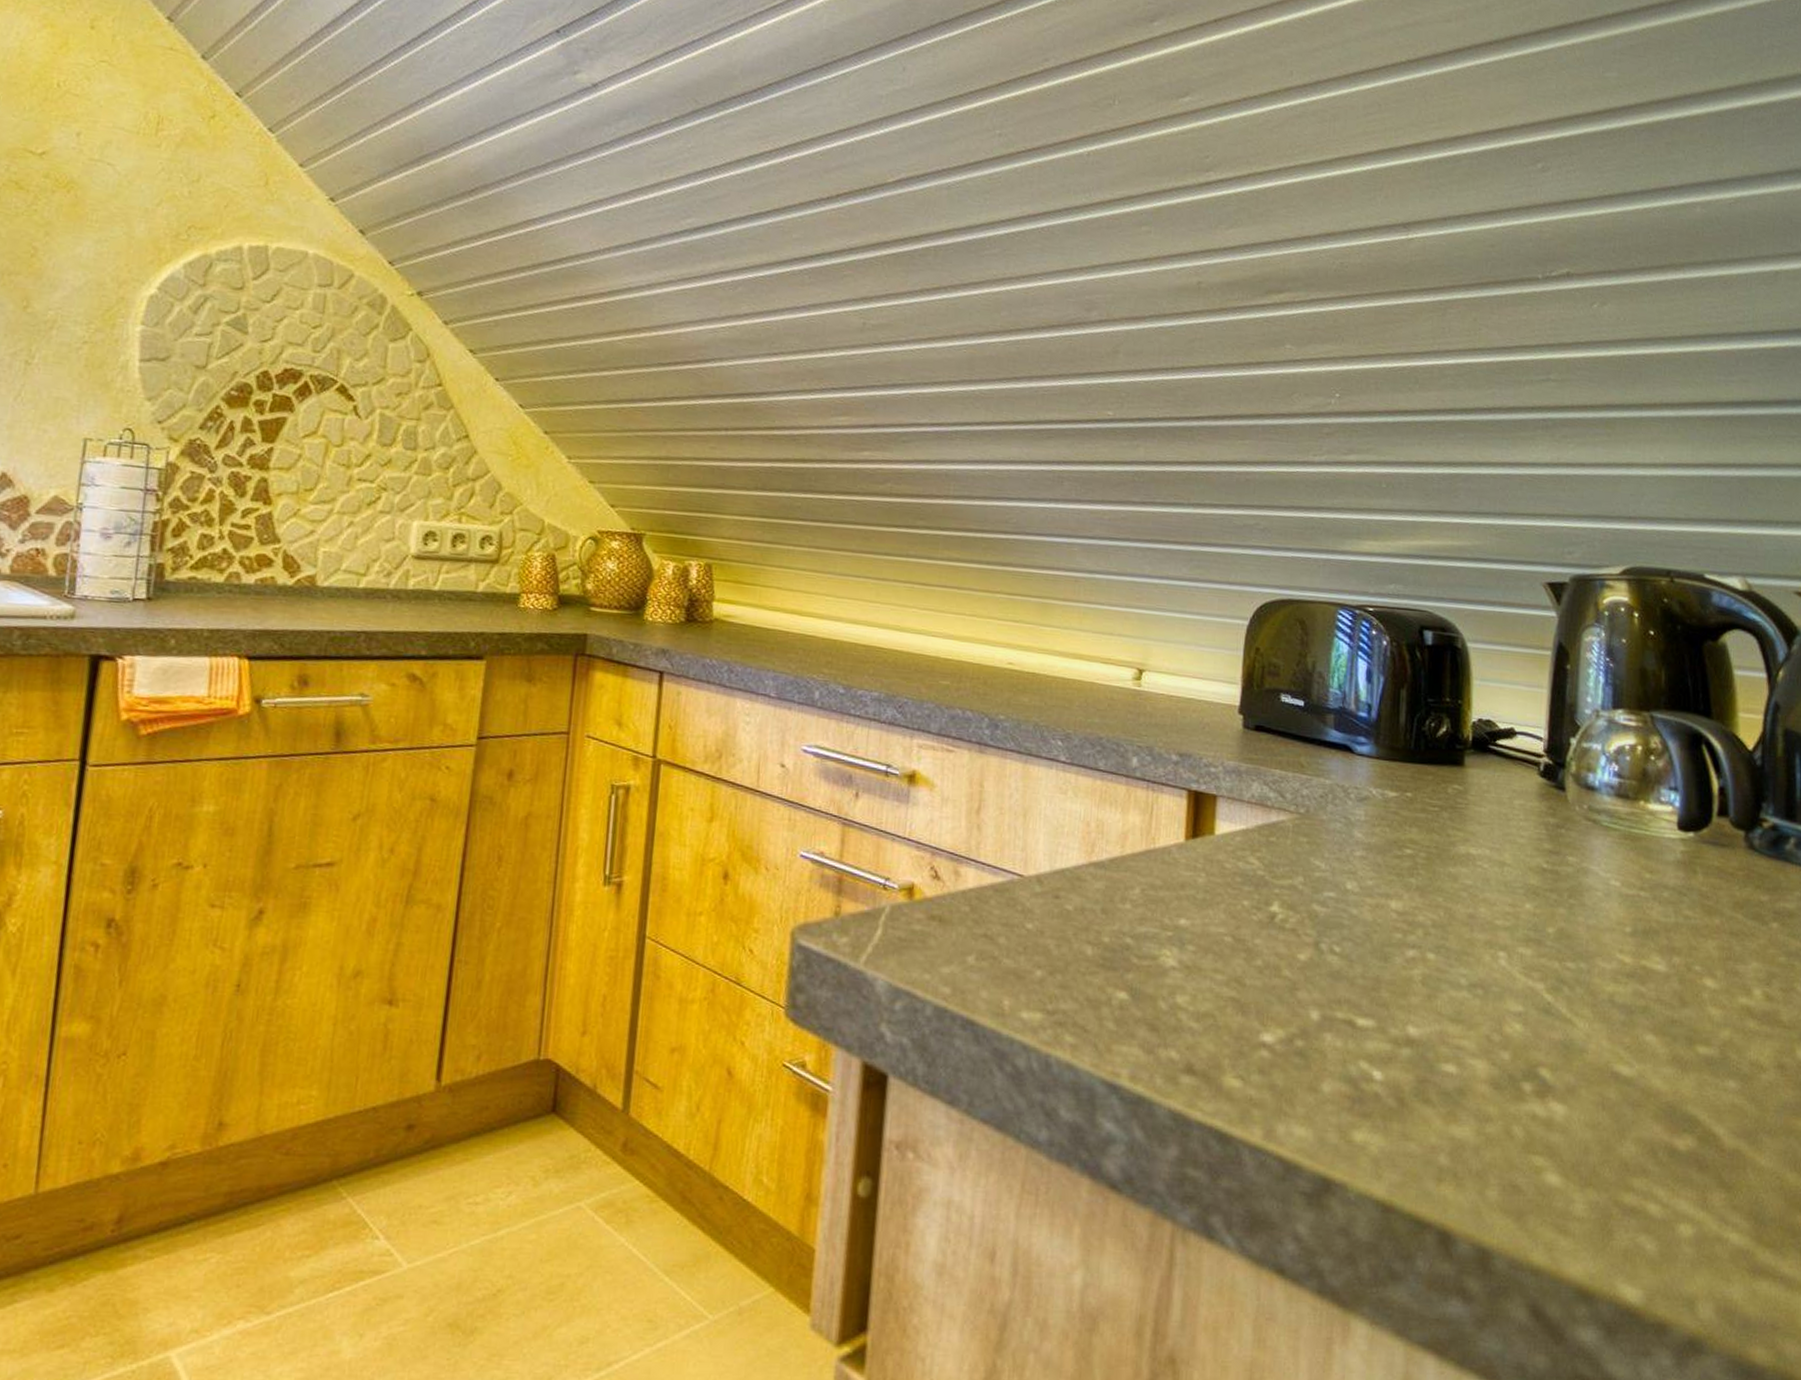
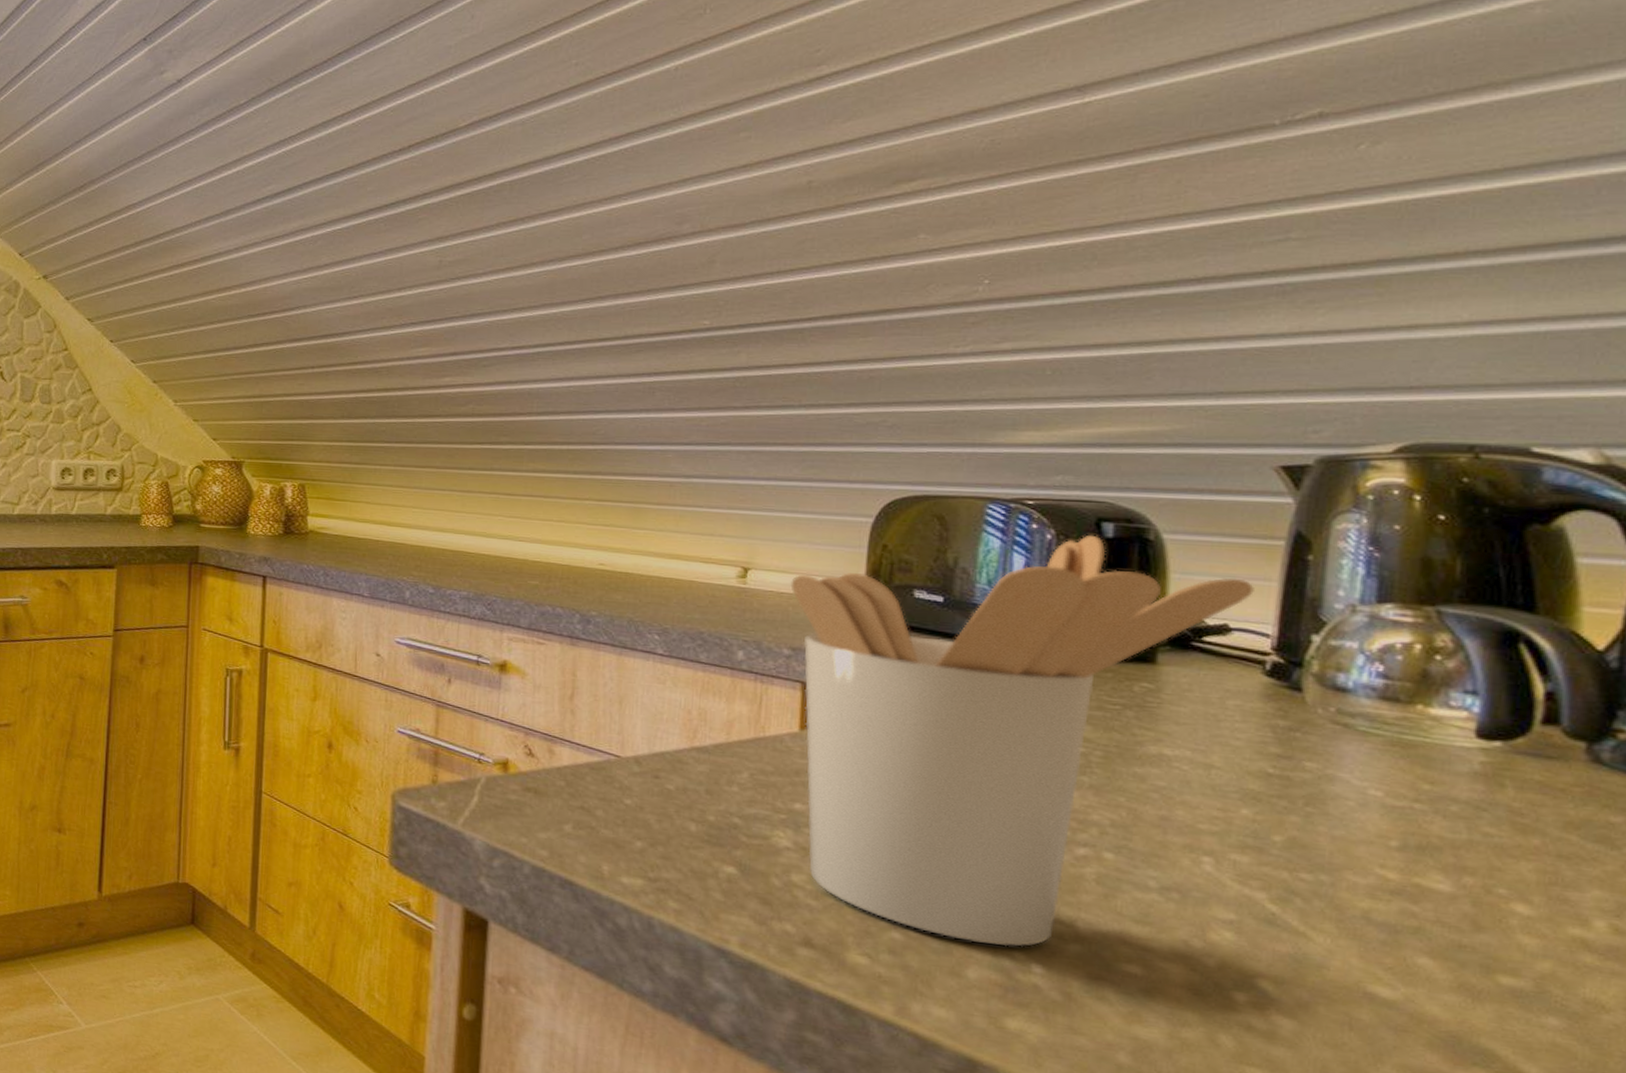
utensil holder: none [1179,642,1531,1056] -> present [790,534,1254,947]

